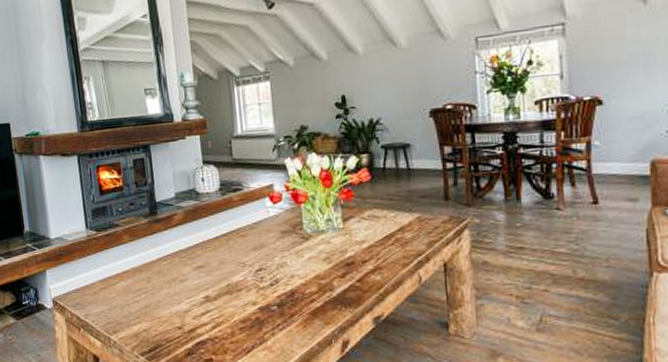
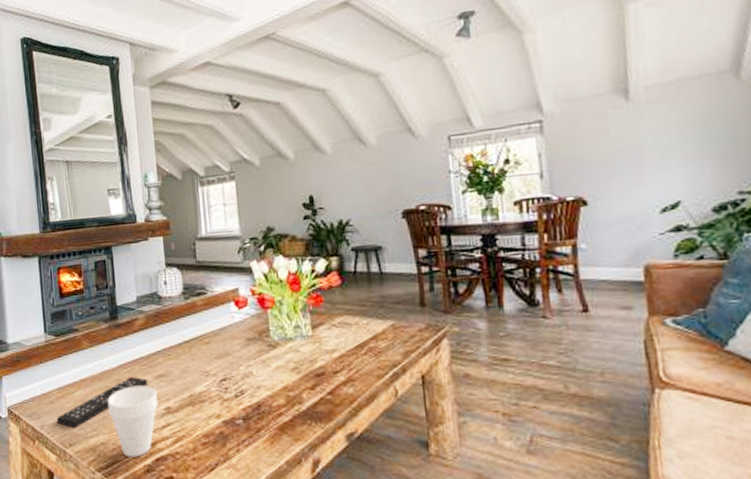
remote control: none [100,267,188,316] -> present [56,376,148,428]
cup: none [148,276,198,342] -> present [107,385,158,457]

